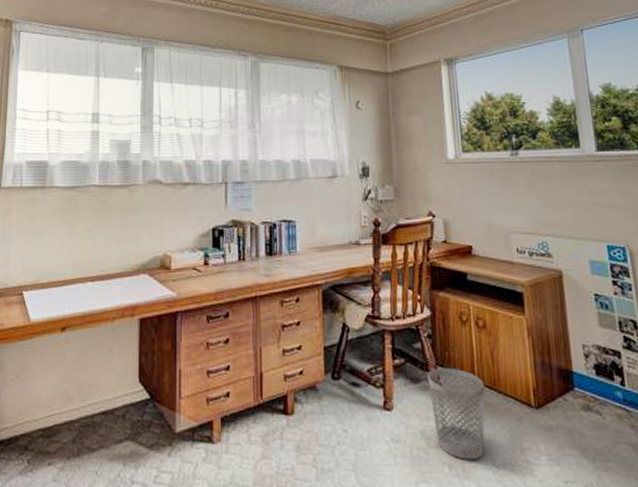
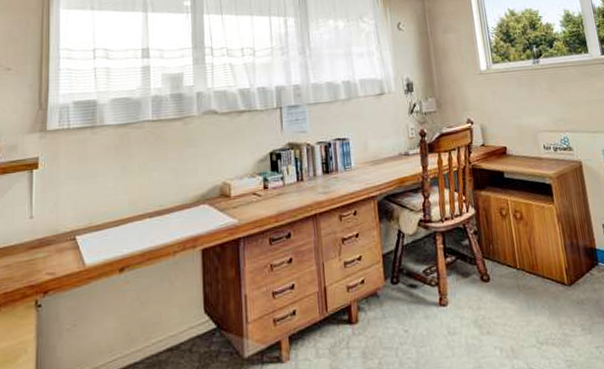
wastebasket: present [428,367,485,460] -> none [476,259,529,342]

